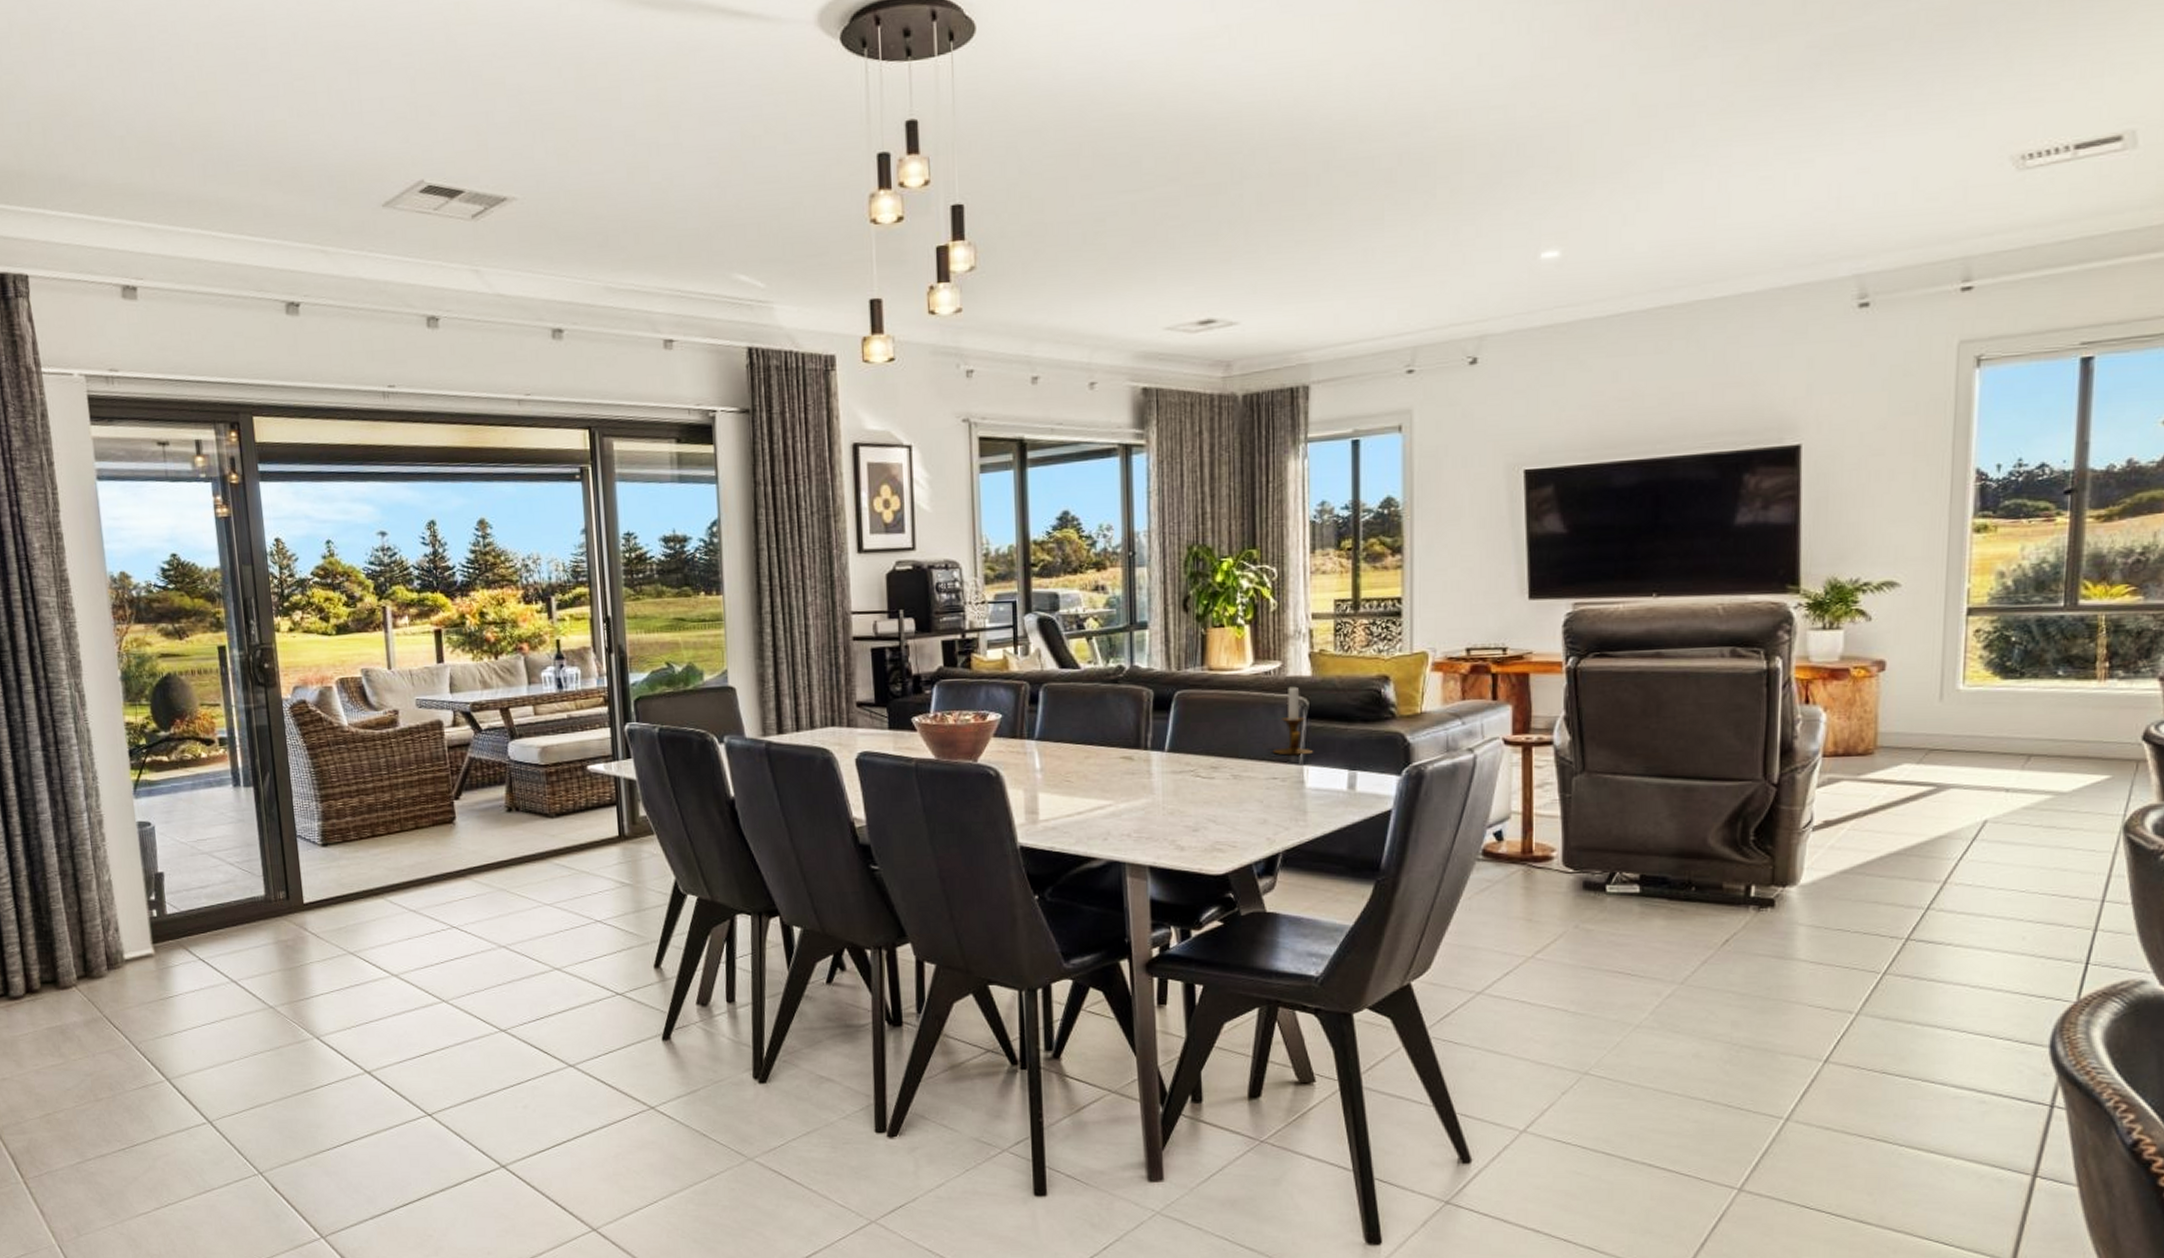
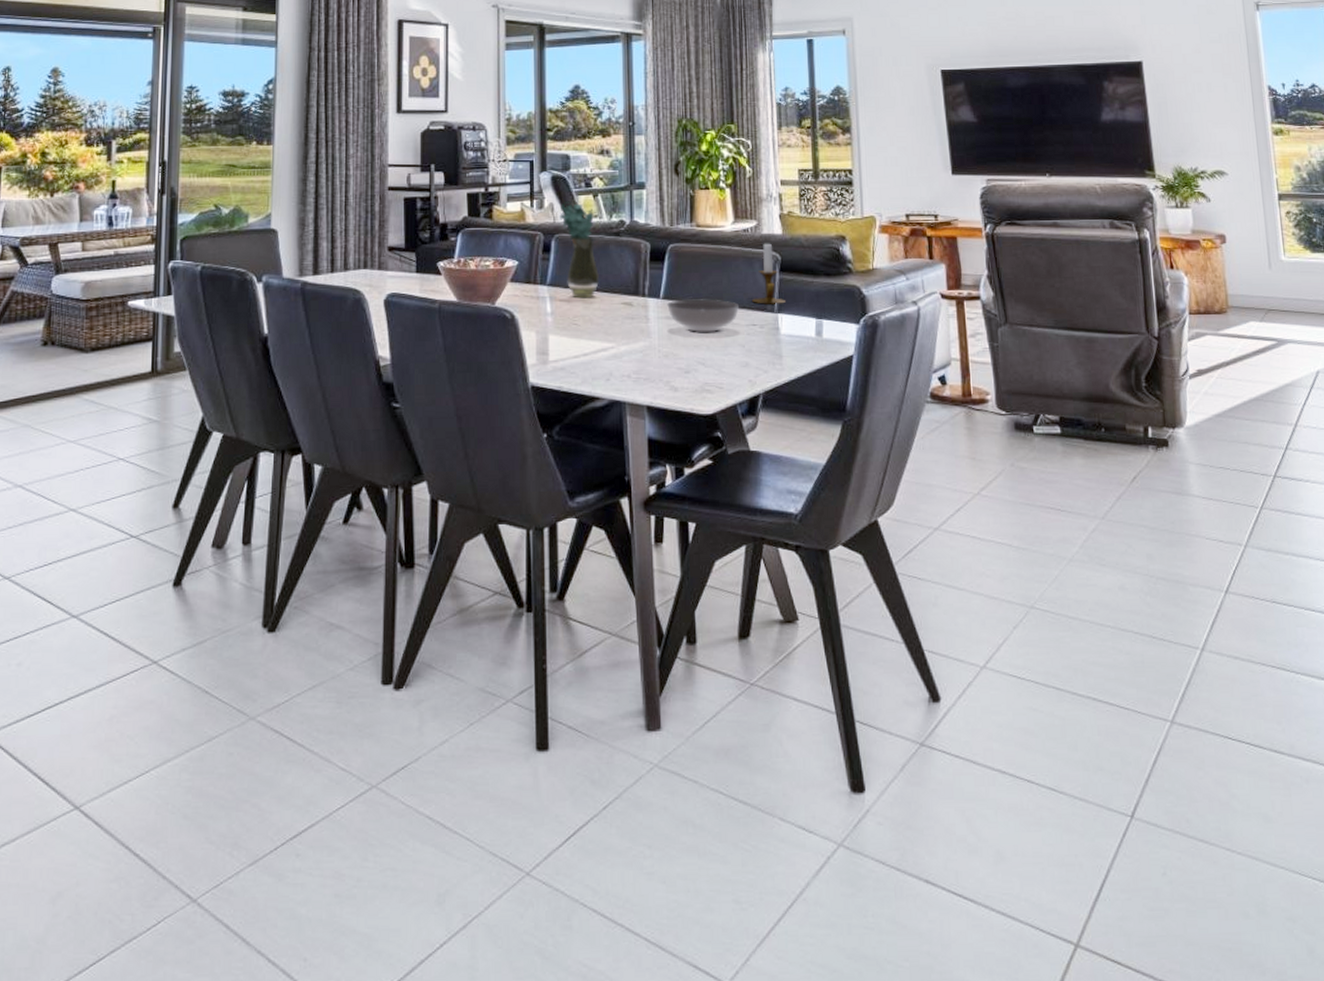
vase: none [1047,643,1095,753] -> present [558,198,600,299]
bowl: none [1173,750,1258,789] -> present [667,299,740,333]

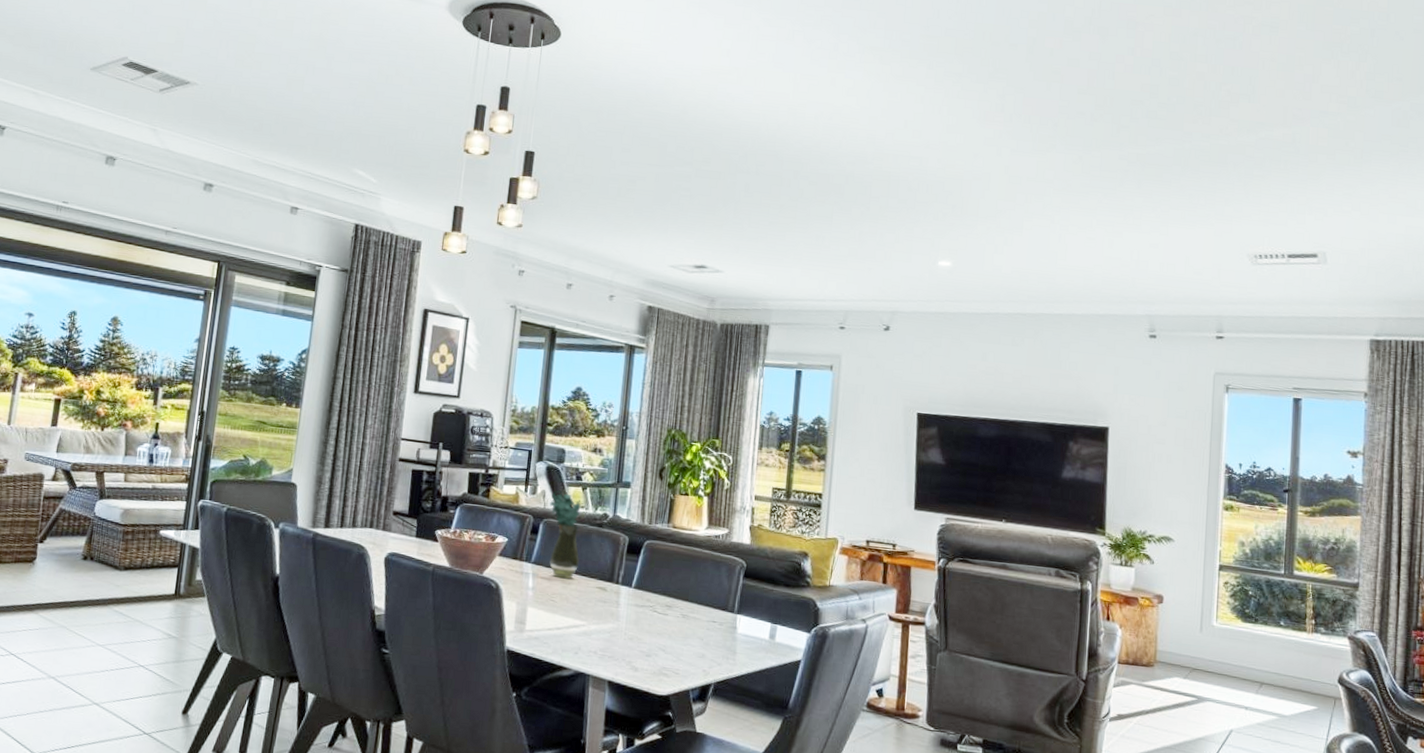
bowl: present [667,299,740,333] -> none [637,590,703,624]
candlestick: present [751,243,785,304] -> none [714,550,745,607]

